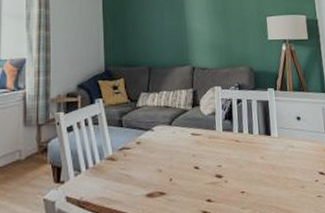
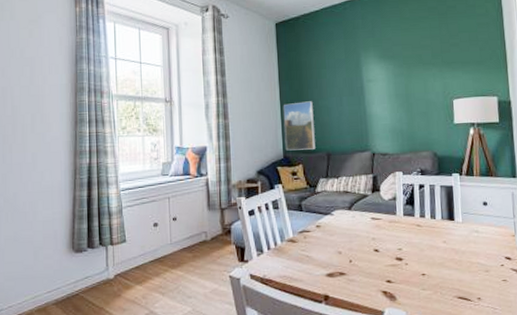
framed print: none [105,15,137,64] -> present [283,101,315,151]

